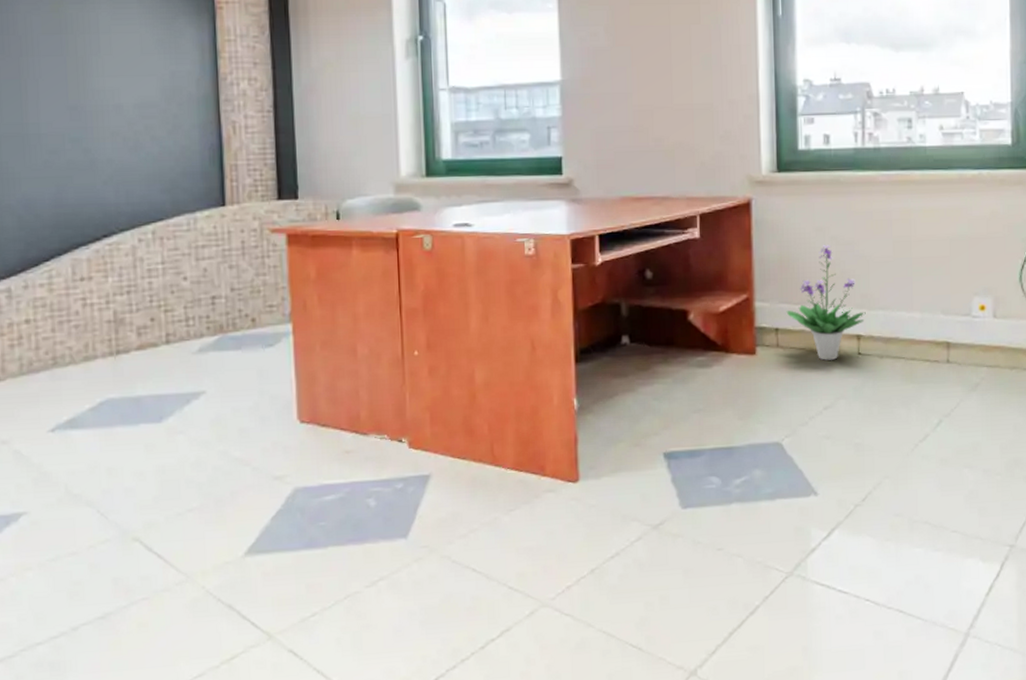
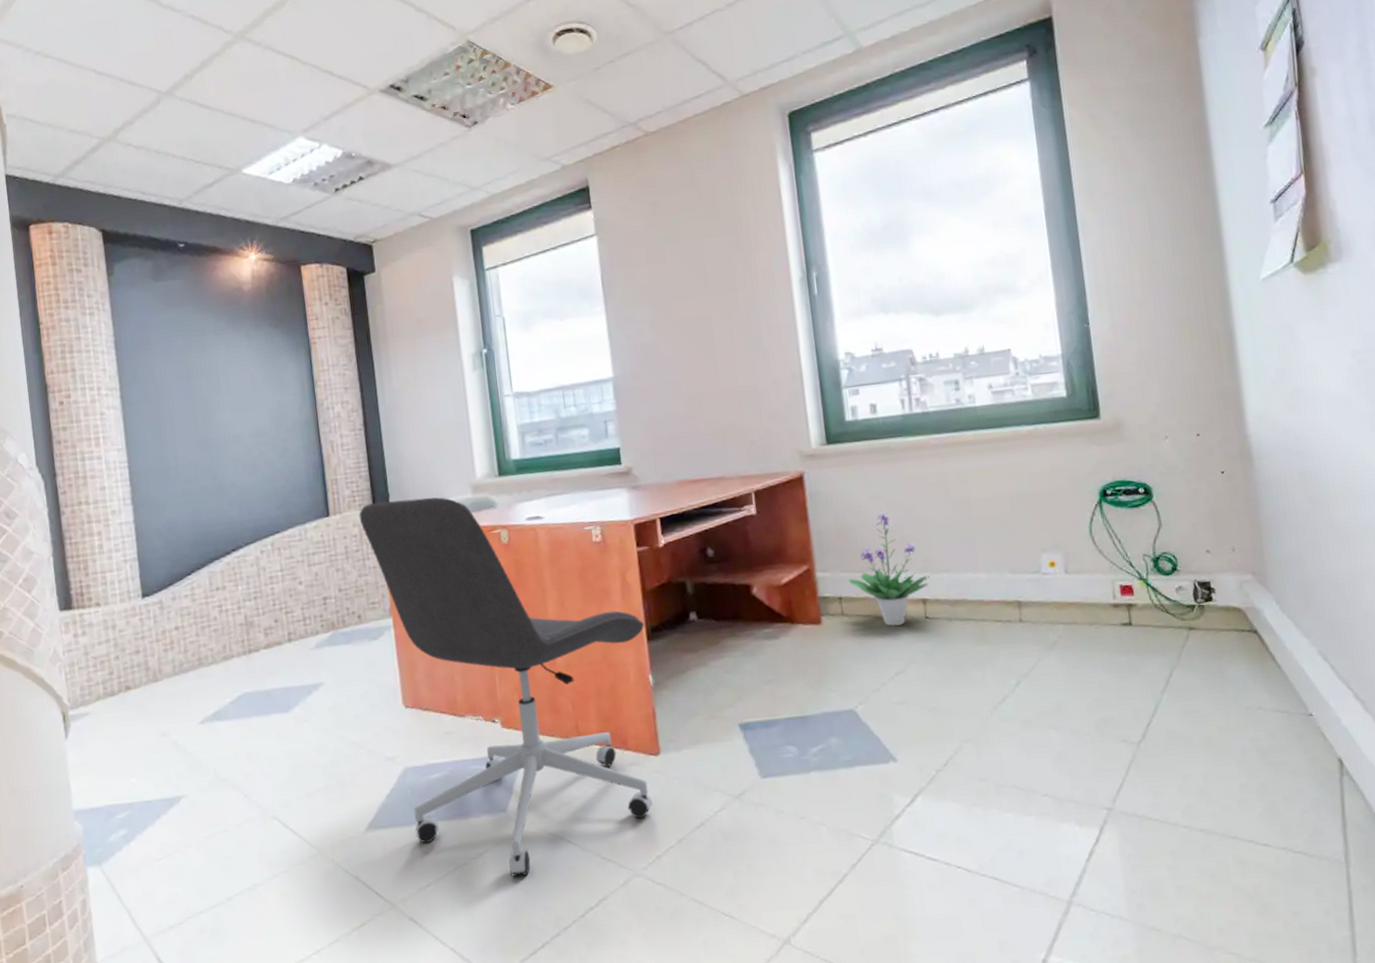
office chair: none [261,193,574,606] -> present [359,497,653,877]

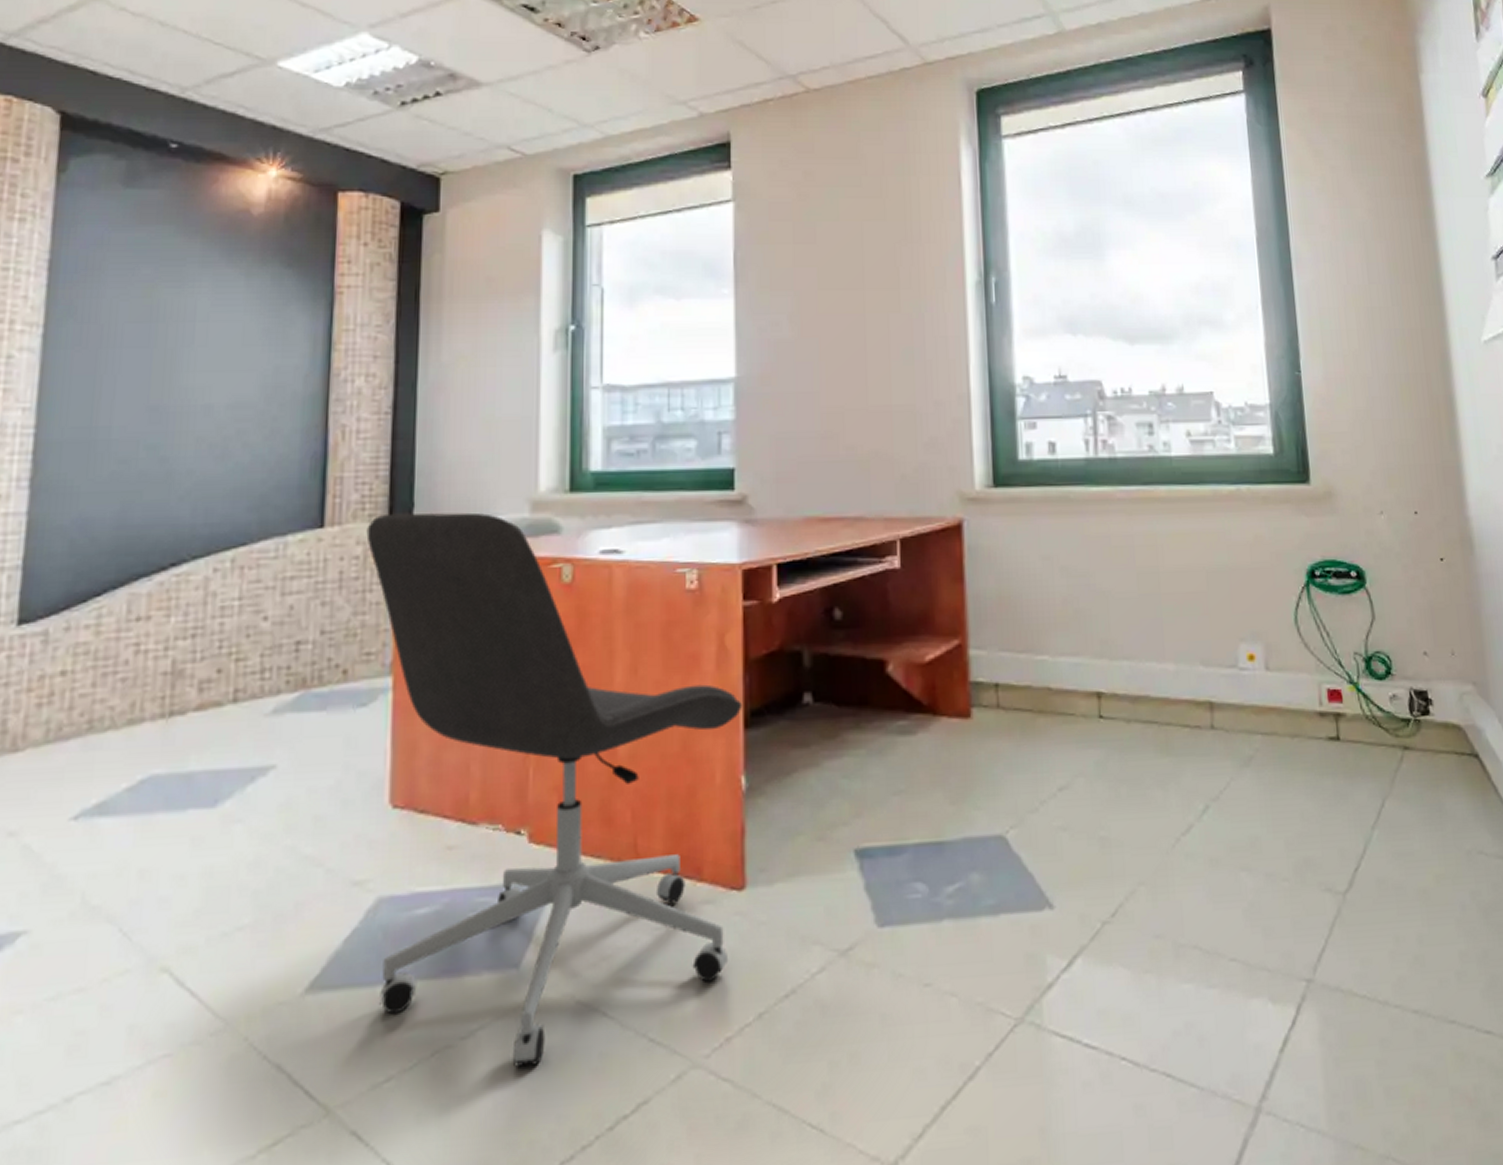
potted plant: present [848,511,930,626] -> none [1008,576,1107,726]

